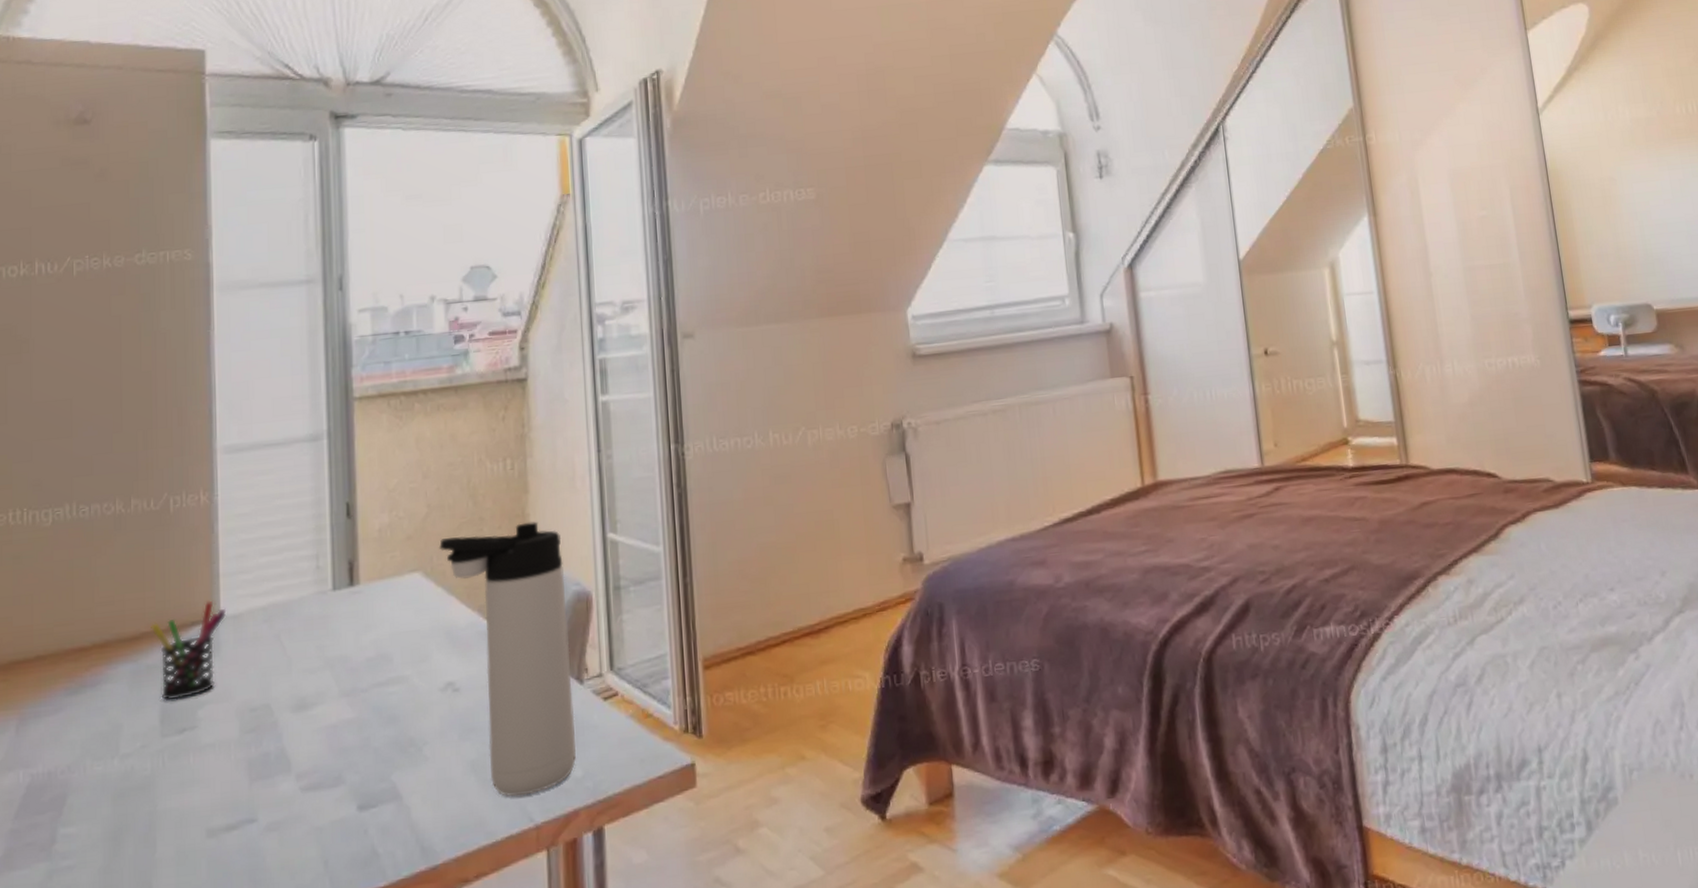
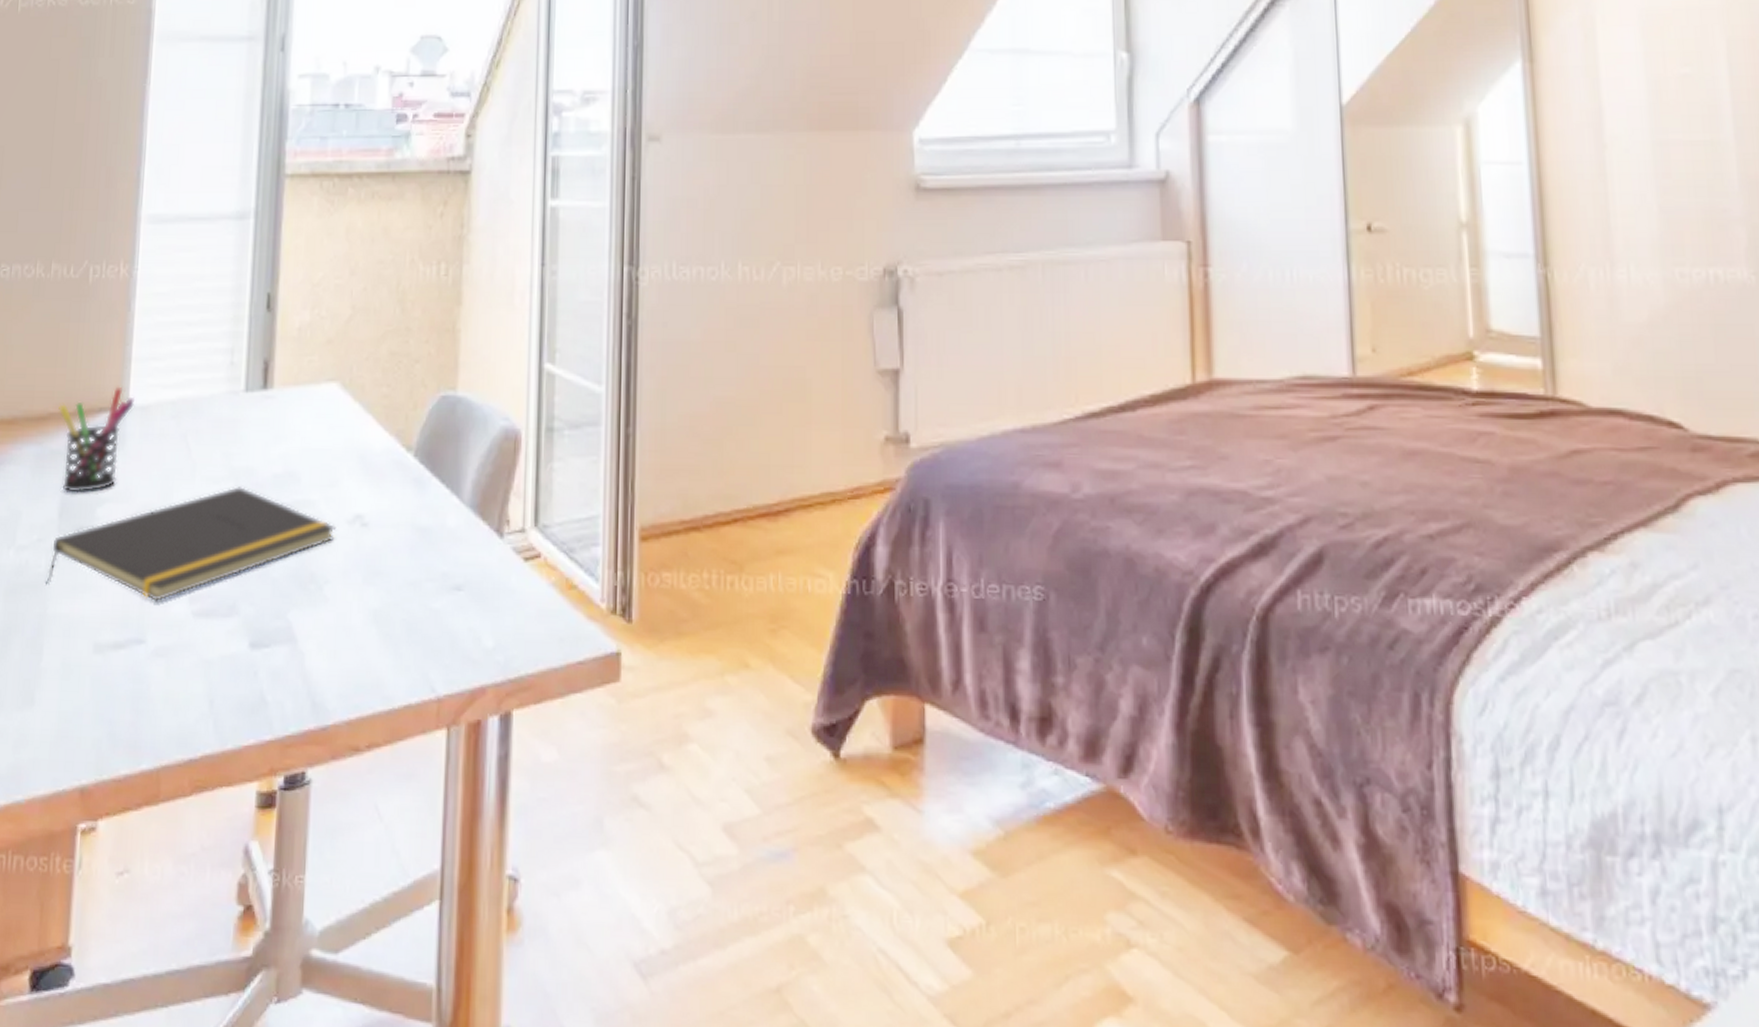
notepad: none [153,673,430,785] -> present [46,487,337,601]
thermos bottle: present [438,521,576,797] -> none [359,339,493,660]

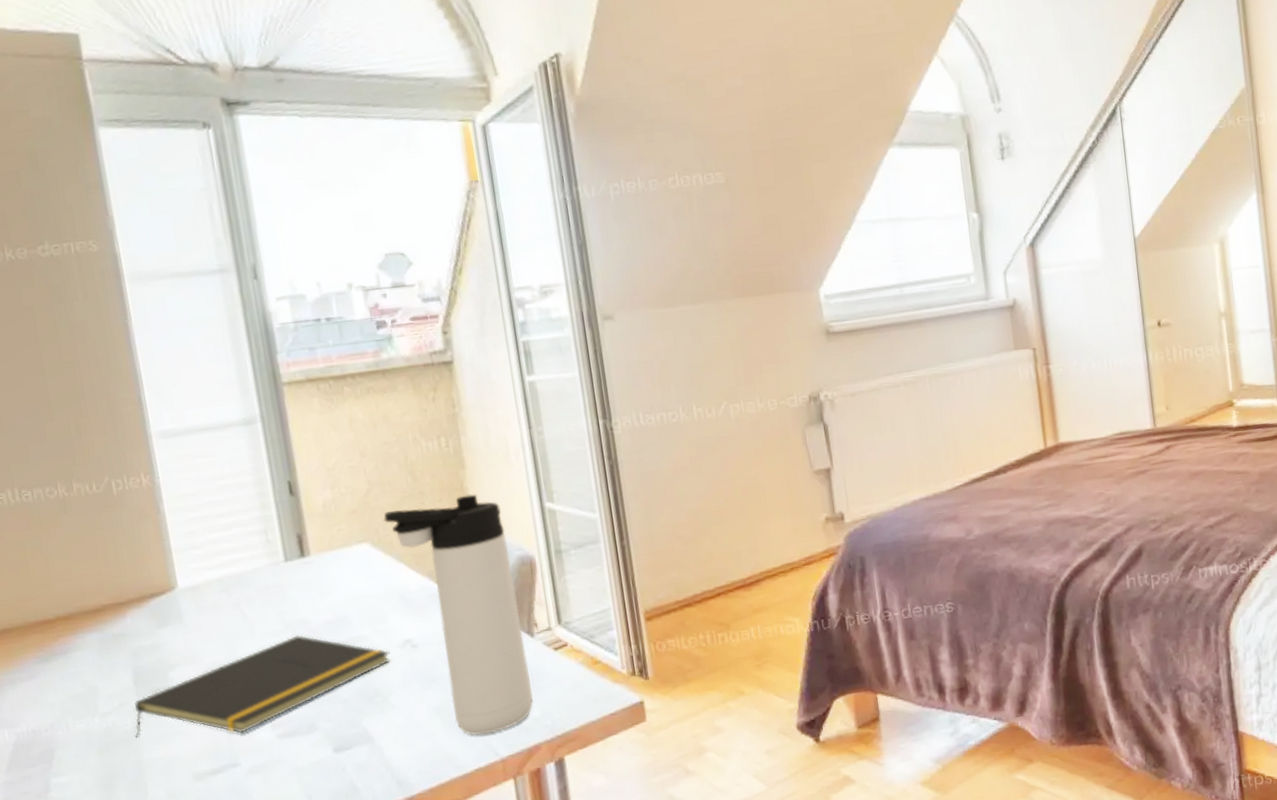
pen holder: present [58,386,135,493] -> none [111,574,183,665]
thermos bottle: none [359,339,493,660] -> present [383,494,534,735]

